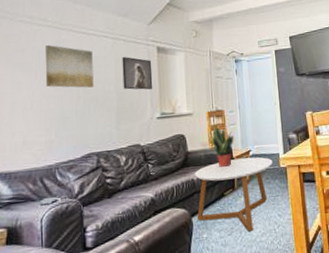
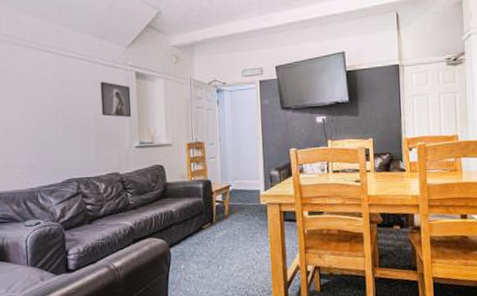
wall art: present [44,45,94,88] -> none [23,67,73,113]
coffee table: present [195,157,273,232] -> none [173,192,253,266]
potted plant: present [208,125,234,168] -> none [187,158,214,202]

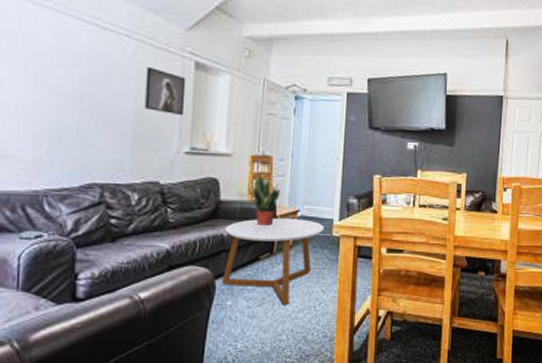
coffee table: none [173,192,253,266] -> present [222,218,325,305]
potted plant: none [187,158,214,202] -> present [248,174,280,227]

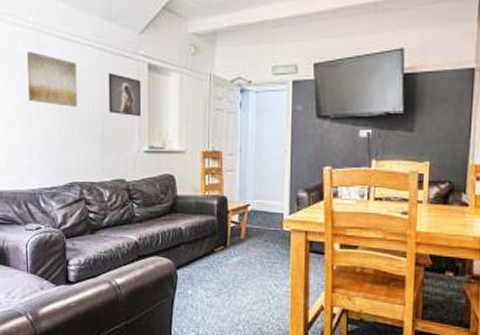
wall art: none [38,33,107,100] -> present [26,52,77,107]
coffee table: present [222,218,325,305] -> none [183,212,275,297]
potted plant: present [248,174,280,227] -> none [201,169,231,221]

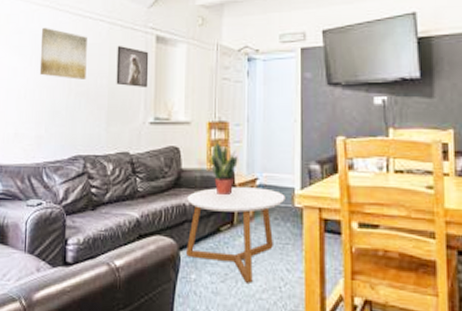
coffee table: none [183,212,275,297] -> present [186,187,285,283]
potted plant: none [201,169,231,221] -> present [207,140,238,196]

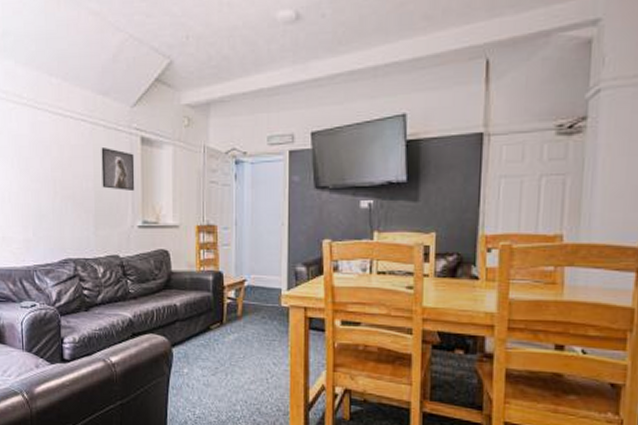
wall art: present [39,28,87,80] -> none [20,128,71,182]
coffee table: present [186,187,285,283] -> none [178,288,273,376]
potted plant: present [207,140,238,196] -> none [196,244,226,297]

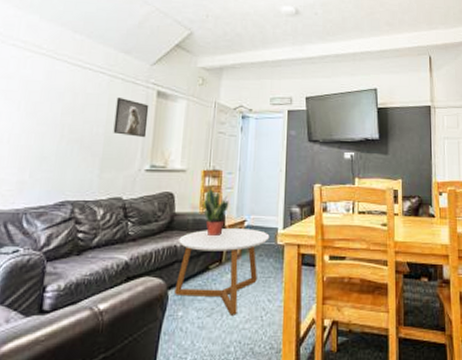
coffee table: none [178,288,273,376] -> present [175,228,270,315]
potted plant: none [196,244,226,297] -> present [200,187,229,237]

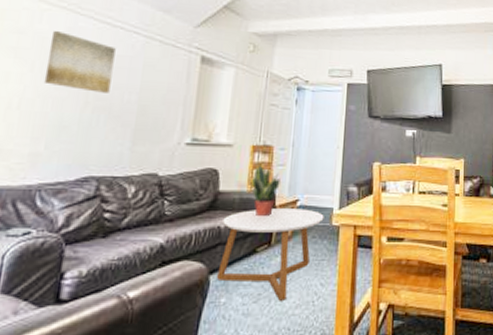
wall art: none [28,75,86,127] -> present [43,31,116,93]
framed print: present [113,98,149,137] -> none [148,62,192,107]

